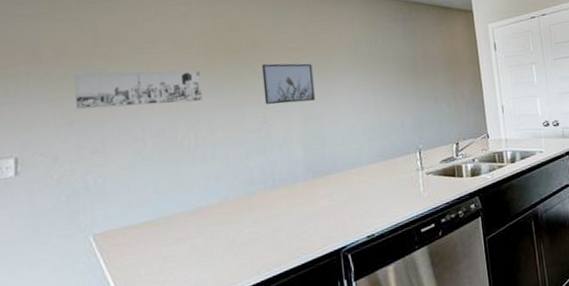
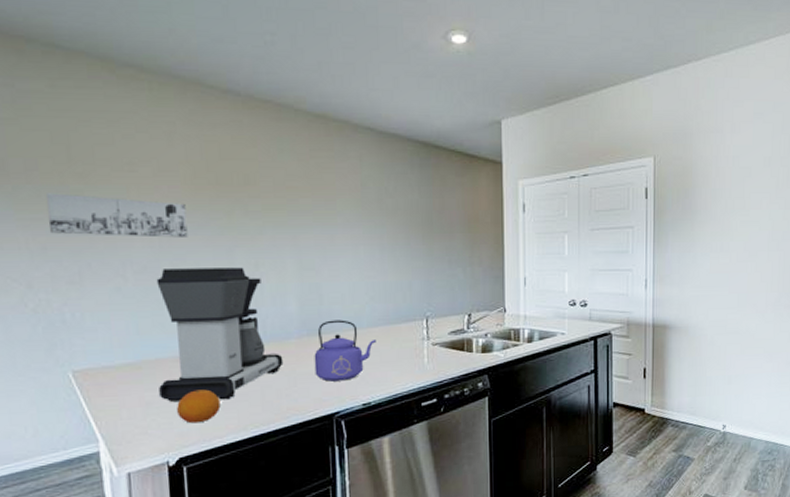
coffee maker: none [173,122,292,254] -> present [156,267,284,402]
fruit: none [193,238,234,274] -> present [177,389,221,424]
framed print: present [261,63,316,105] -> none [255,203,314,250]
kettle: none [319,159,376,219] -> present [314,320,376,382]

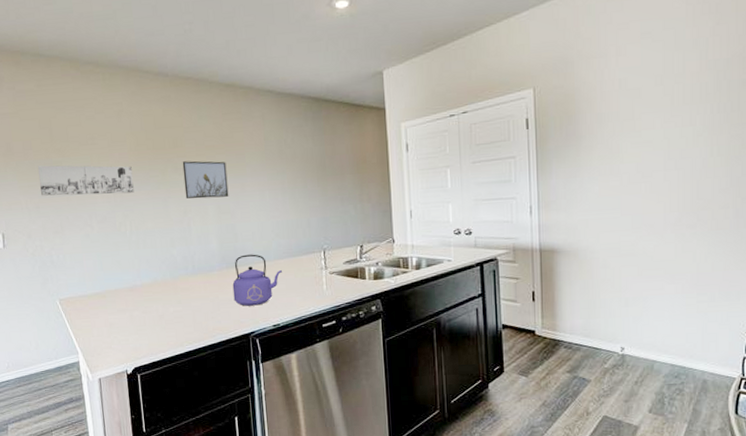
coffee maker: present [156,267,284,402] -> none [113,214,209,323]
fruit: present [177,389,221,424] -> none [131,313,163,340]
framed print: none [255,203,314,250] -> present [182,161,229,199]

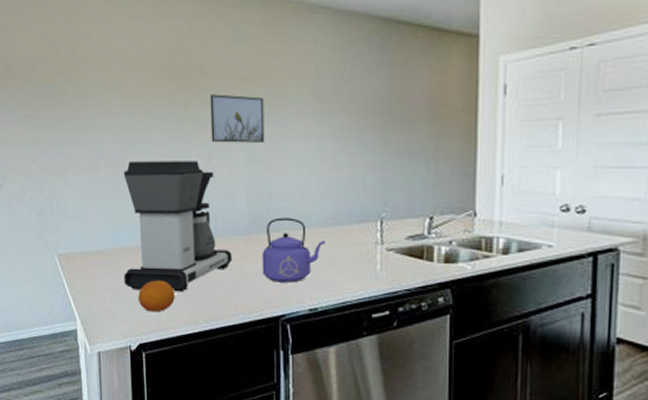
wall art: present [38,165,134,196] -> none [40,91,150,131]
coffee maker: none [113,214,209,323] -> present [123,161,233,292]
fruit: none [131,313,163,340] -> present [138,280,175,313]

